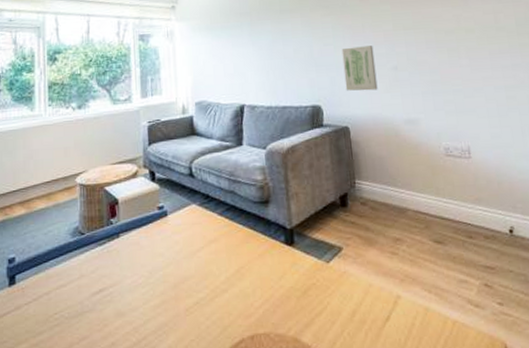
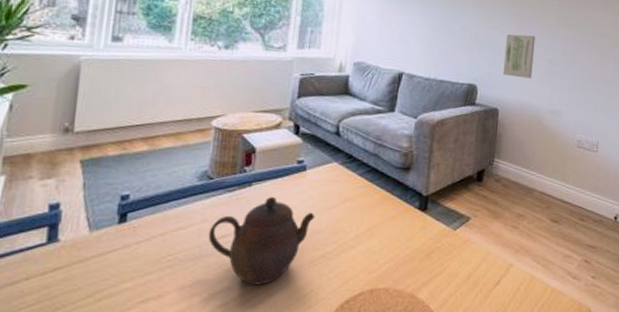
teapot: none [87,245,183,339] -> present [208,196,316,285]

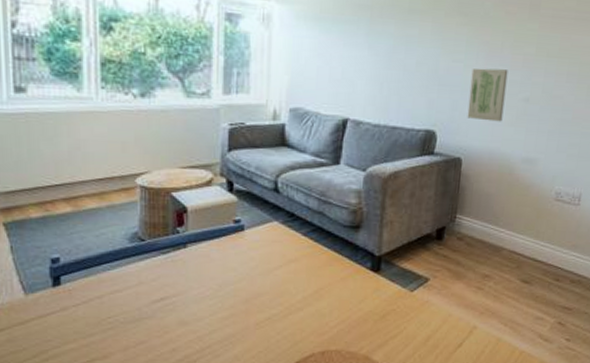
teapot: present [208,196,316,285] -> none [146,258,258,347]

